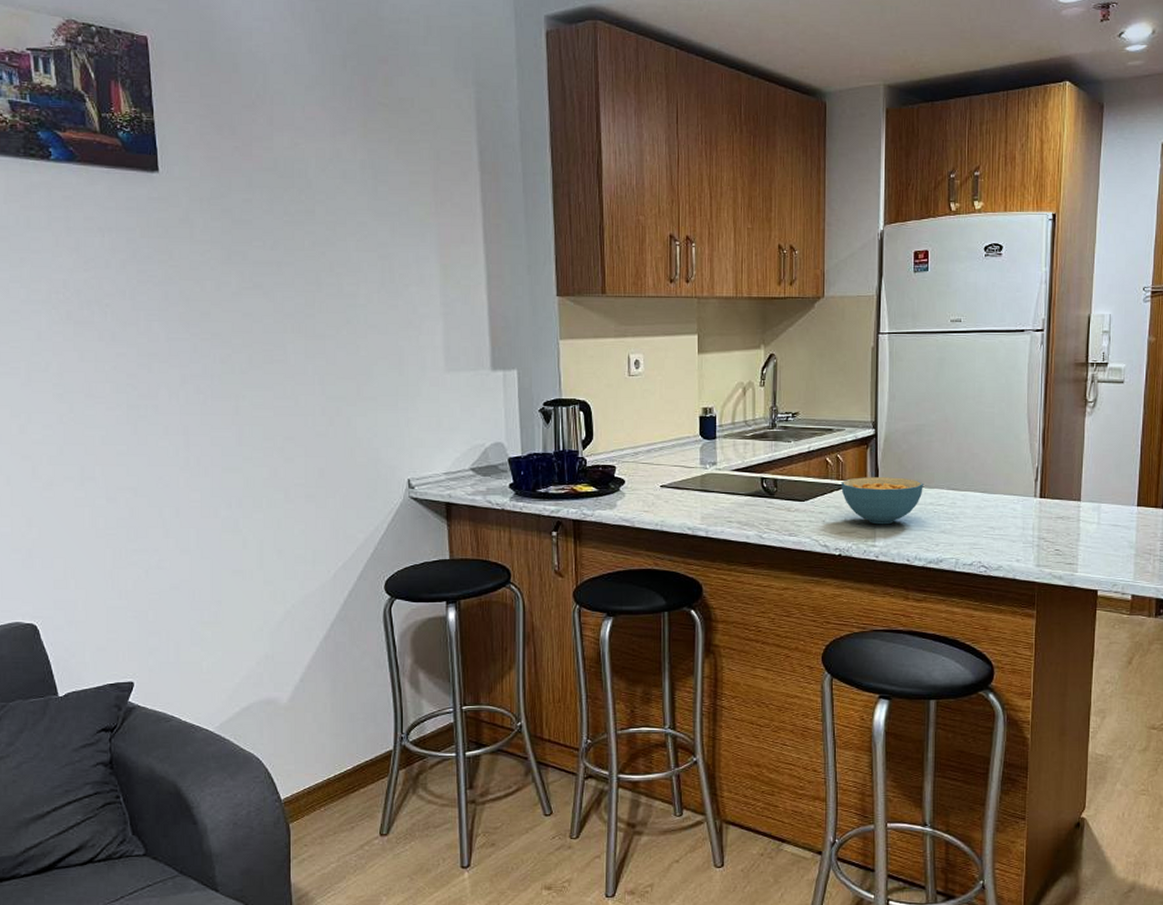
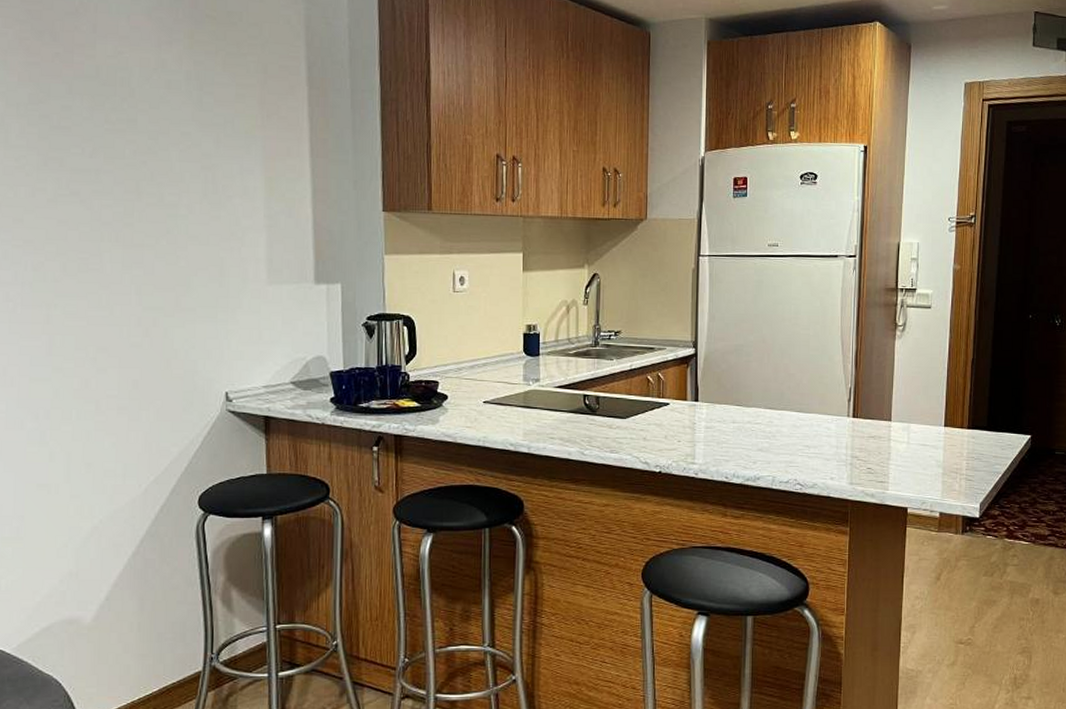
cereal bowl: present [841,477,923,525] -> none [662,395,741,443]

